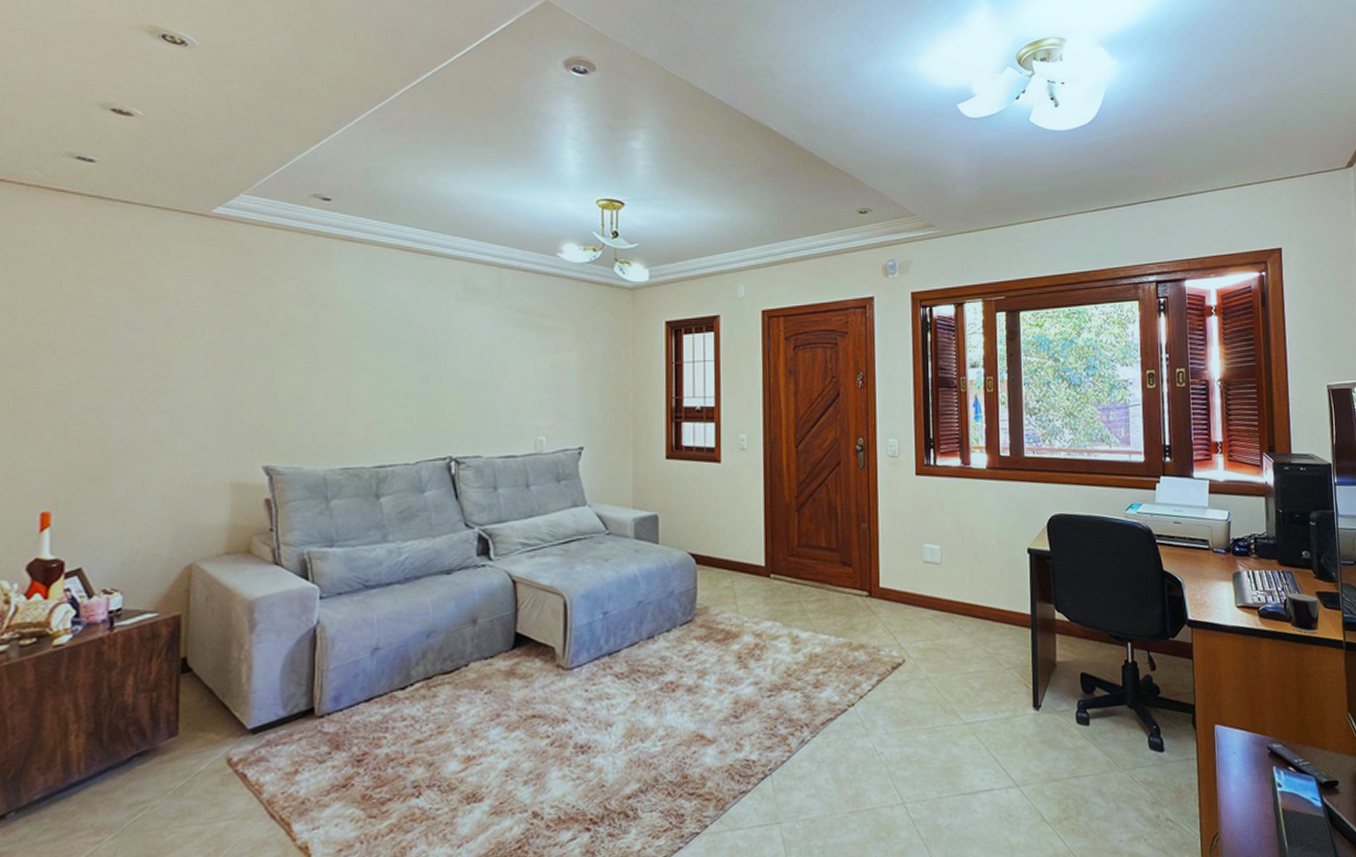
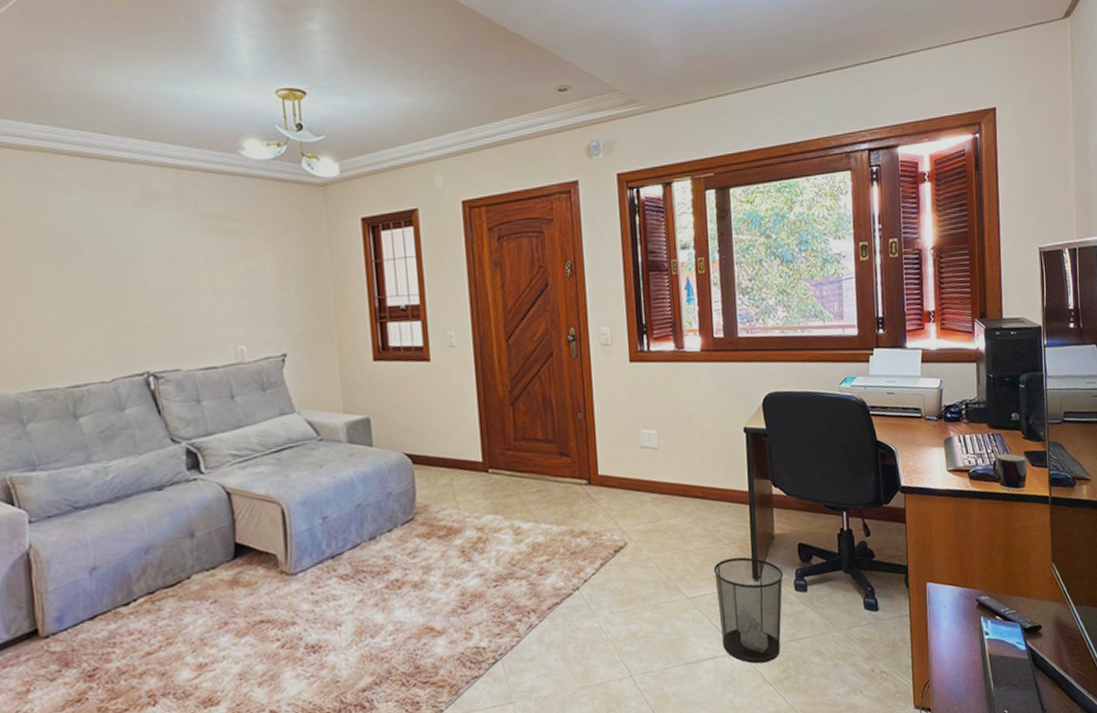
waste bin: none [992,683,1065,800] -> present [713,557,783,664]

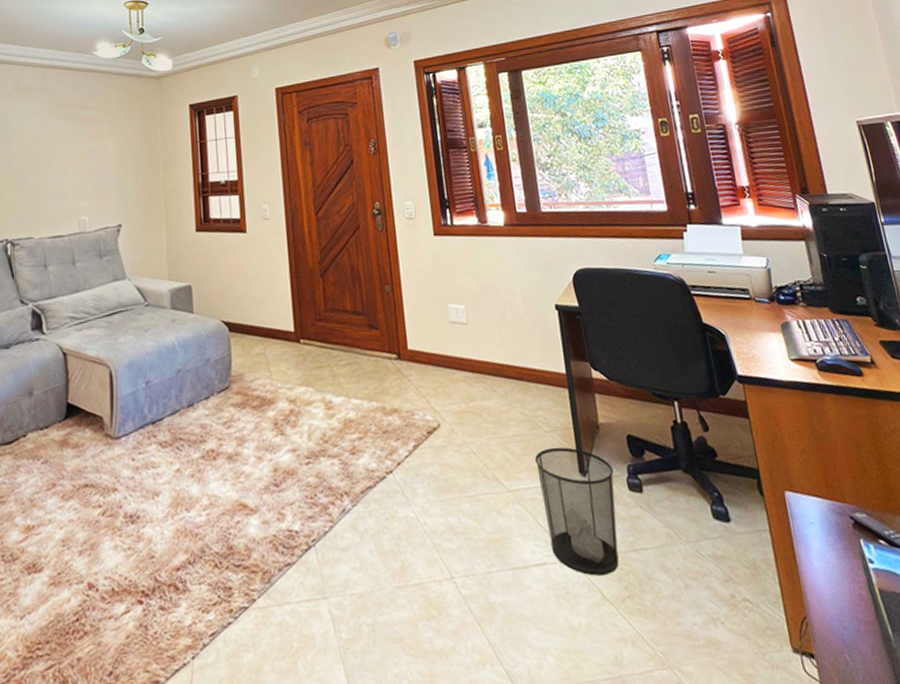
mug: present [993,453,1028,492] -> none [843,342,890,387]

